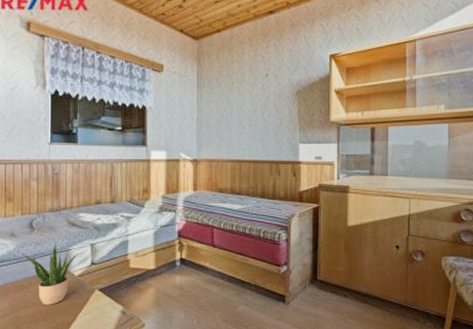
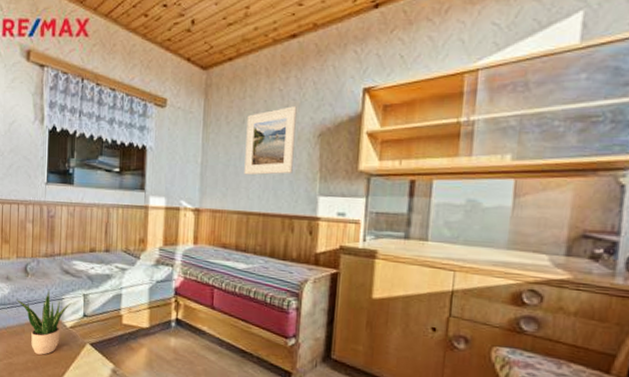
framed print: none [235,70,277,129] -> present [244,106,297,175]

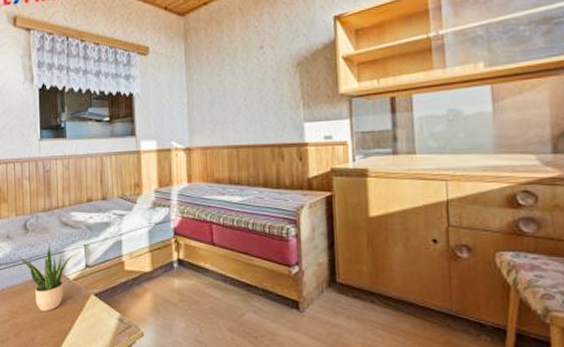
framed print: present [244,106,297,175] -> none [227,40,276,110]

